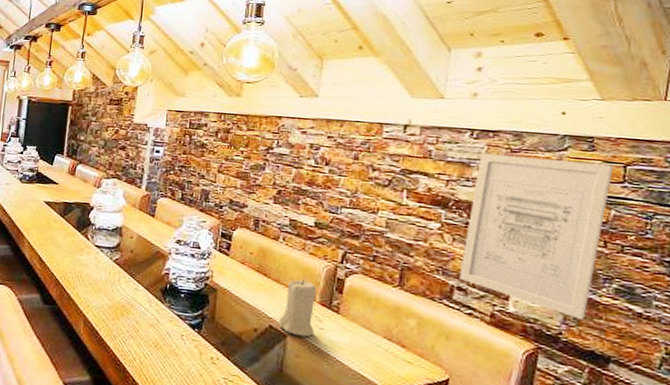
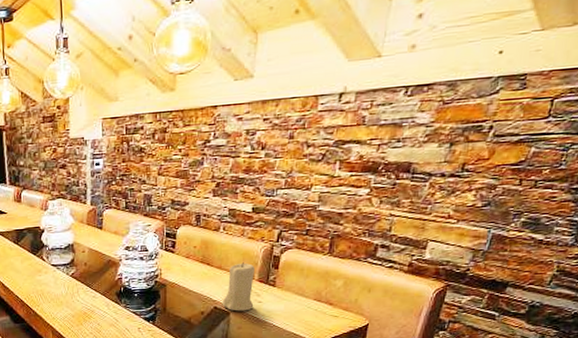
wall art: present [459,152,614,320] -> none [383,101,541,255]

